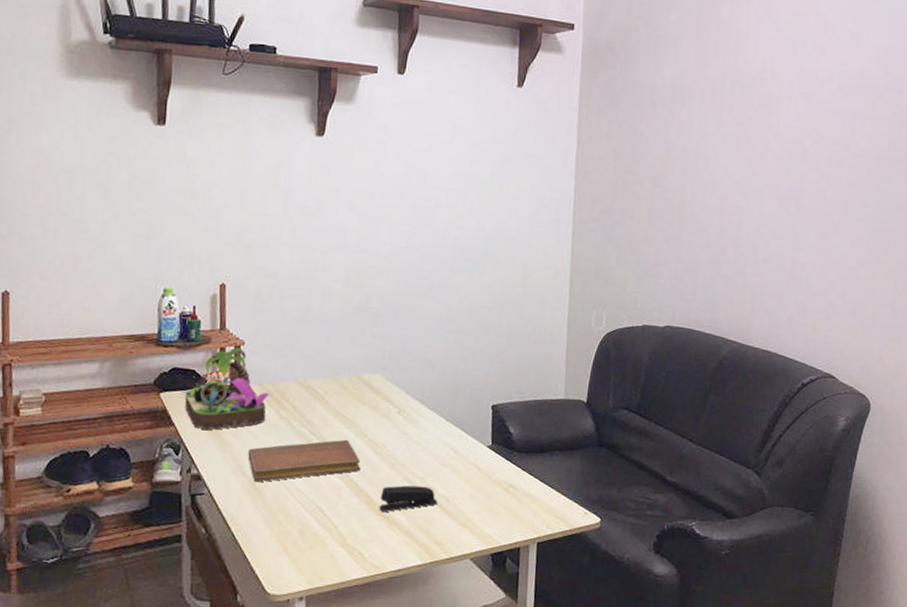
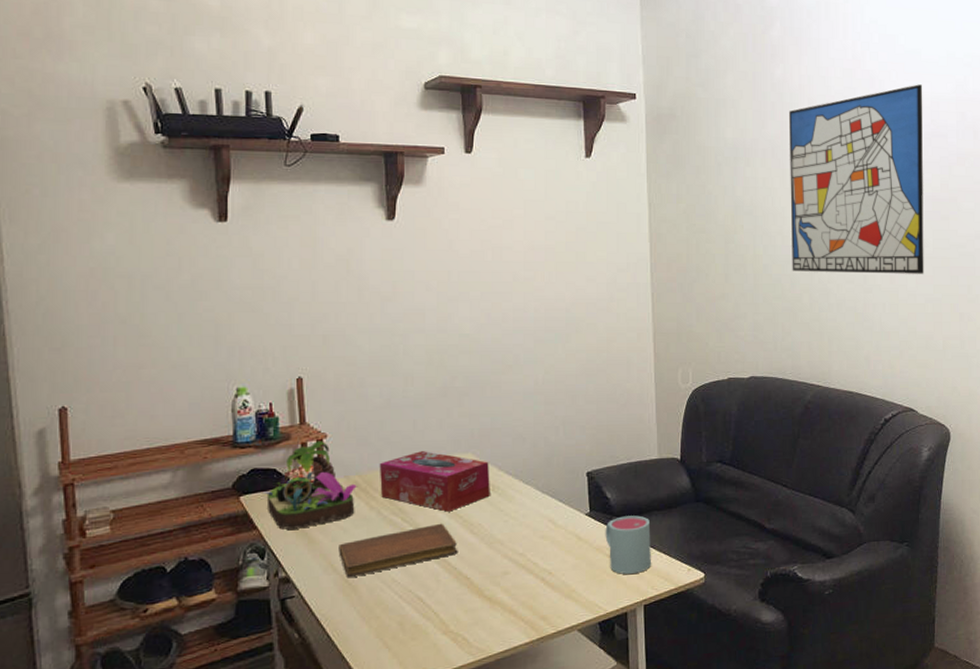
tissue box: none [291,367,397,429] -> present [379,451,490,512]
stapler: present [379,485,437,512] -> none [480,562,539,593]
mug: none [504,452,551,510] -> present [605,515,651,574]
wall art: none [719,33,880,236] -> present [788,84,924,274]

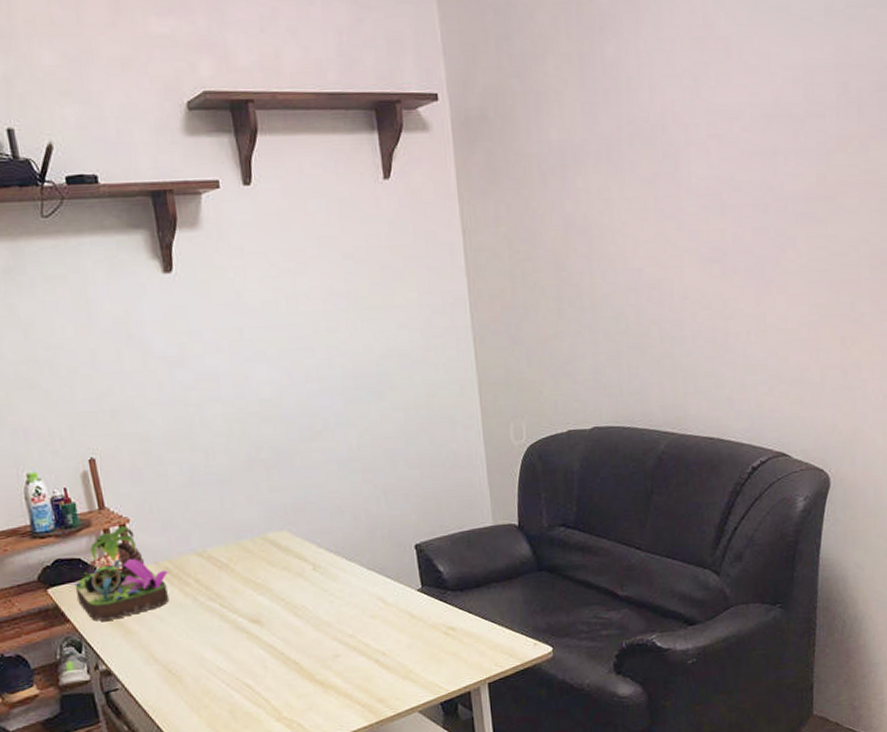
notebook: present [339,523,458,577] -> none [157,607,284,667]
tissue box: present [379,451,490,512] -> none [188,531,312,595]
mug: present [605,515,651,574] -> none [440,588,493,652]
wall art: present [788,84,924,274] -> none [625,50,797,300]

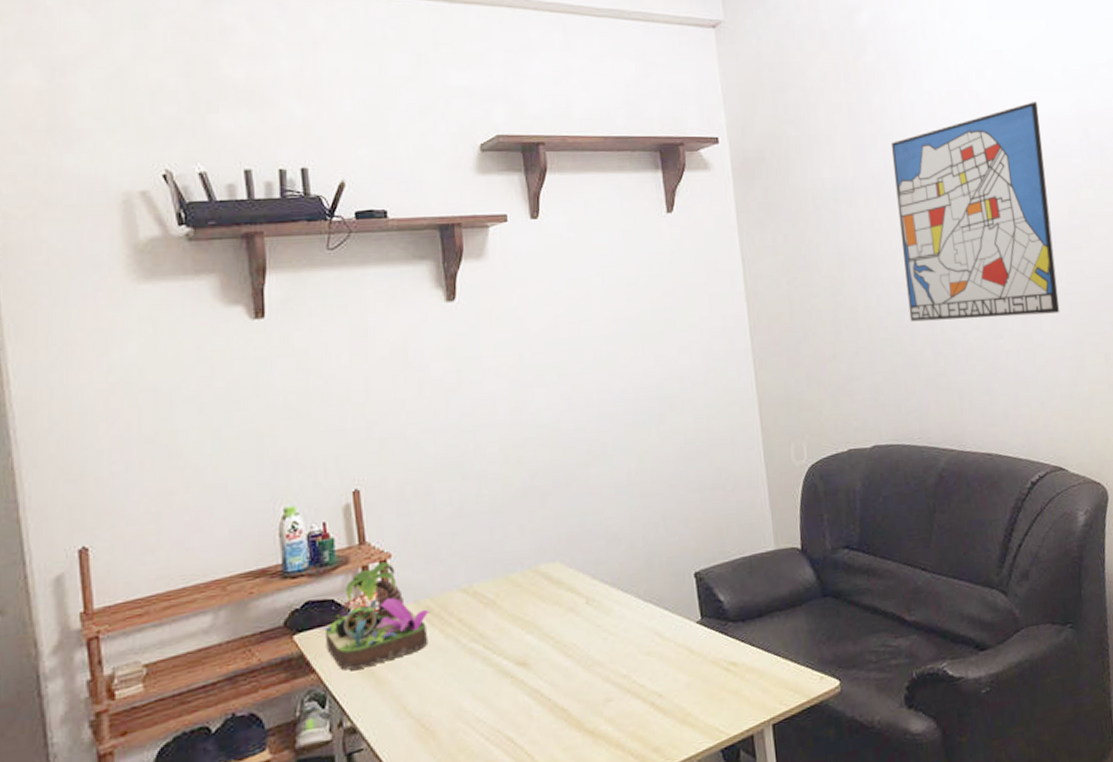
wall art: none [625,50,797,300] -> present [890,102,1060,322]

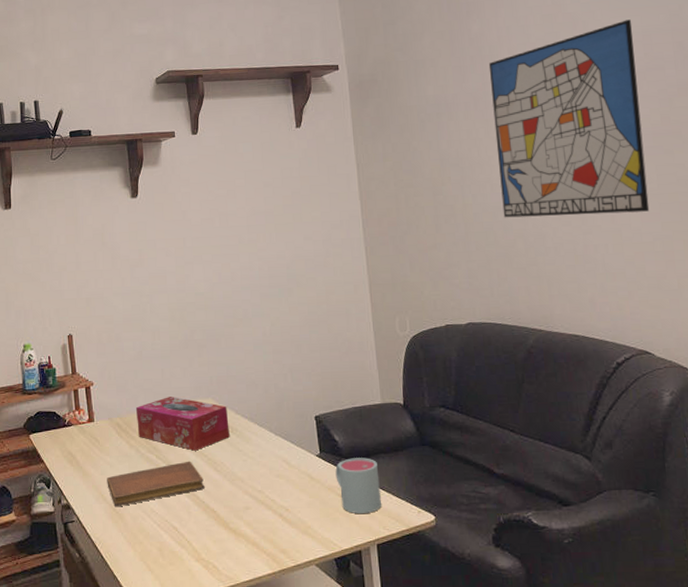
plant: present [319,562,431,670] -> none [46,388,120,463]
notebook: none [412,647,552,721] -> present [107,461,205,506]
tissue box: none [453,563,584,633] -> present [135,396,230,451]
mug: none [720,618,777,690] -> present [335,457,381,513]

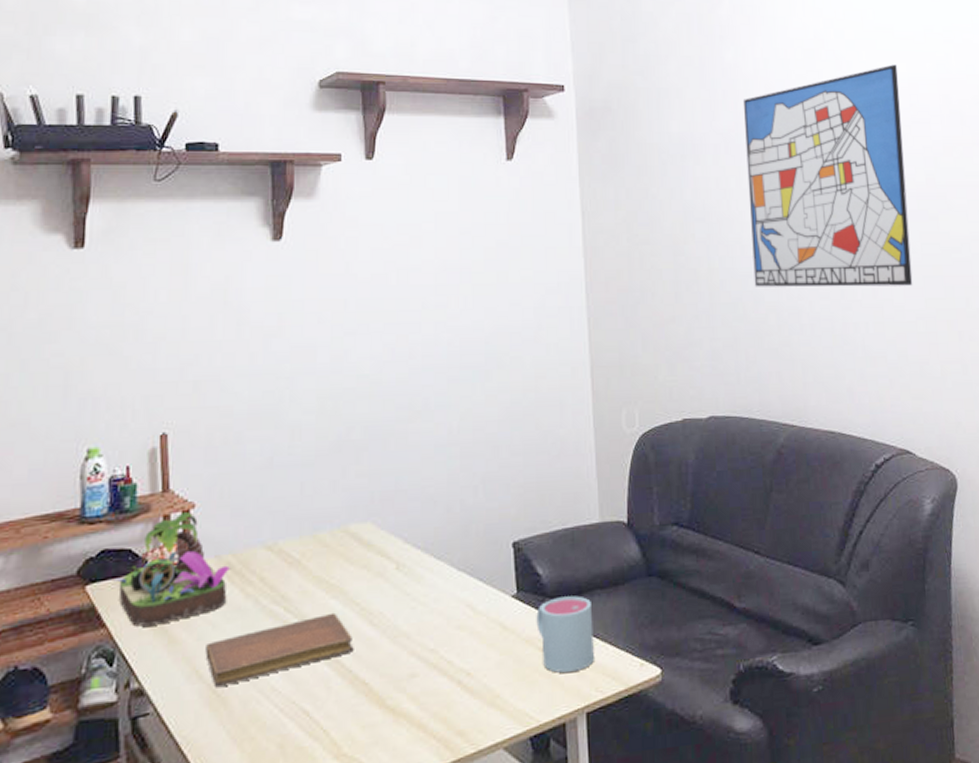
plant: none [46,388,120,463] -> present [113,512,232,627]
tissue box: present [135,396,230,451] -> none [257,521,394,598]

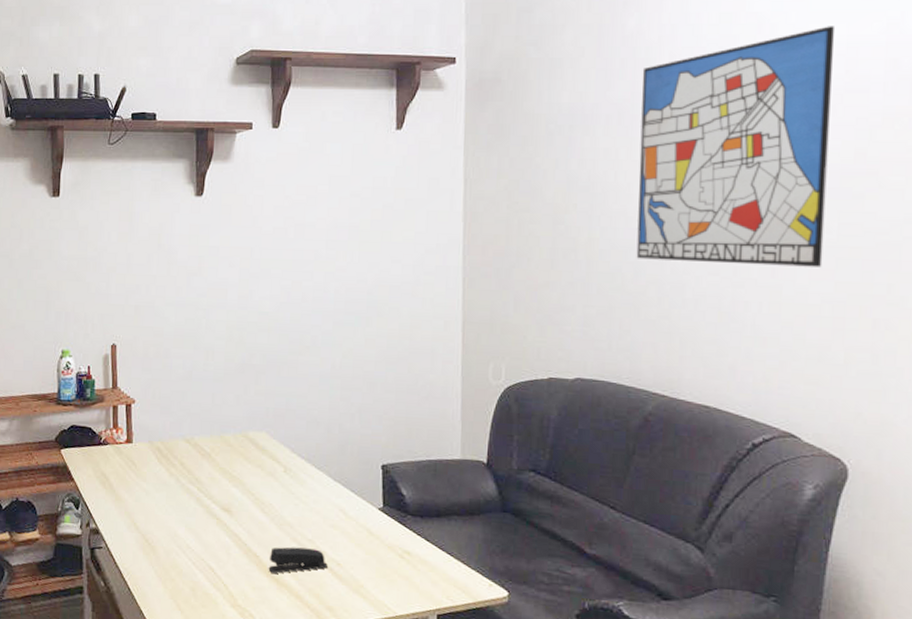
plant: present [113,512,232,627] -> none [79,405,160,486]
notebook: present [205,612,354,686] -> none [141,497,249,538]
stapler: none [381,660,455,702] -> present [268,547,328,574]
mug: present [536,596,594,673] -> none [398,516,449,580]

